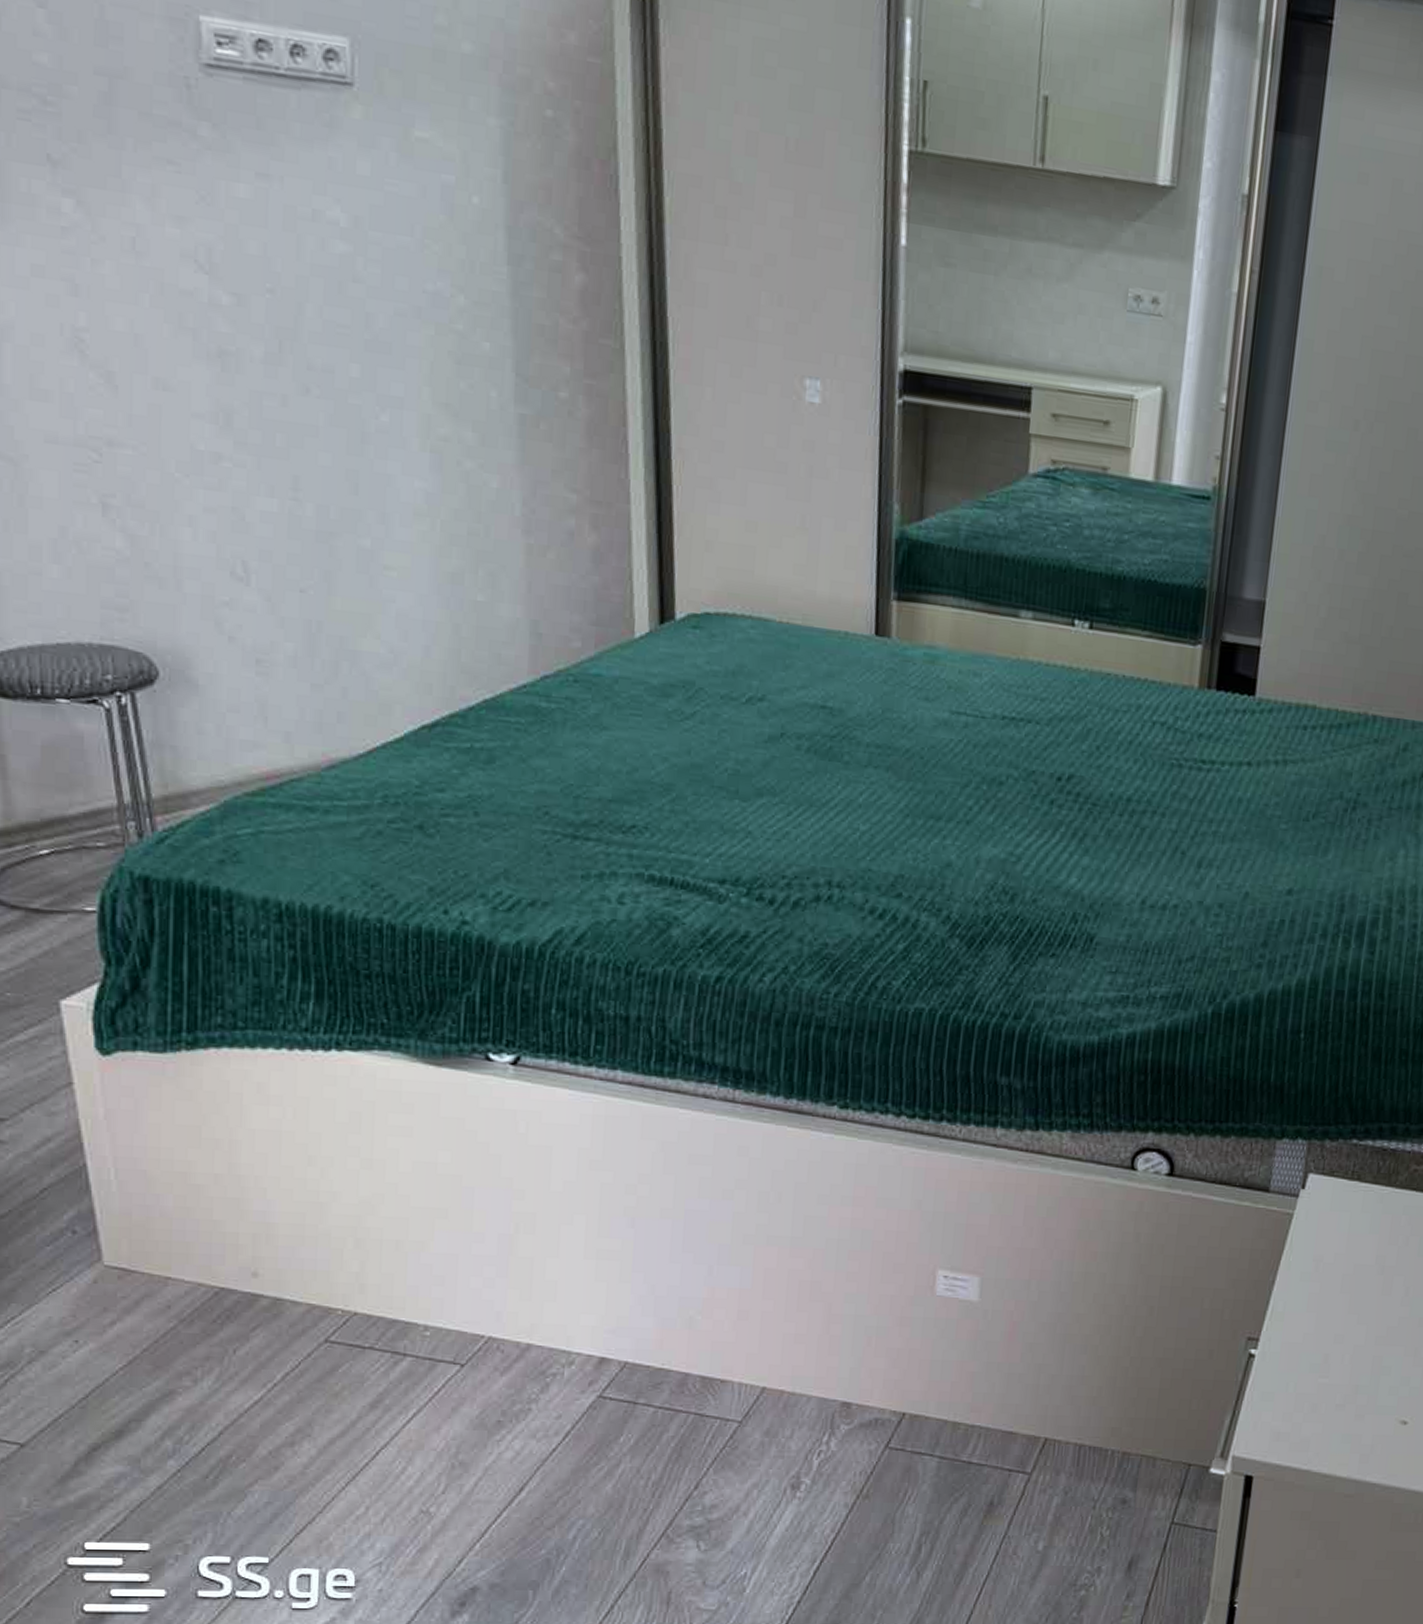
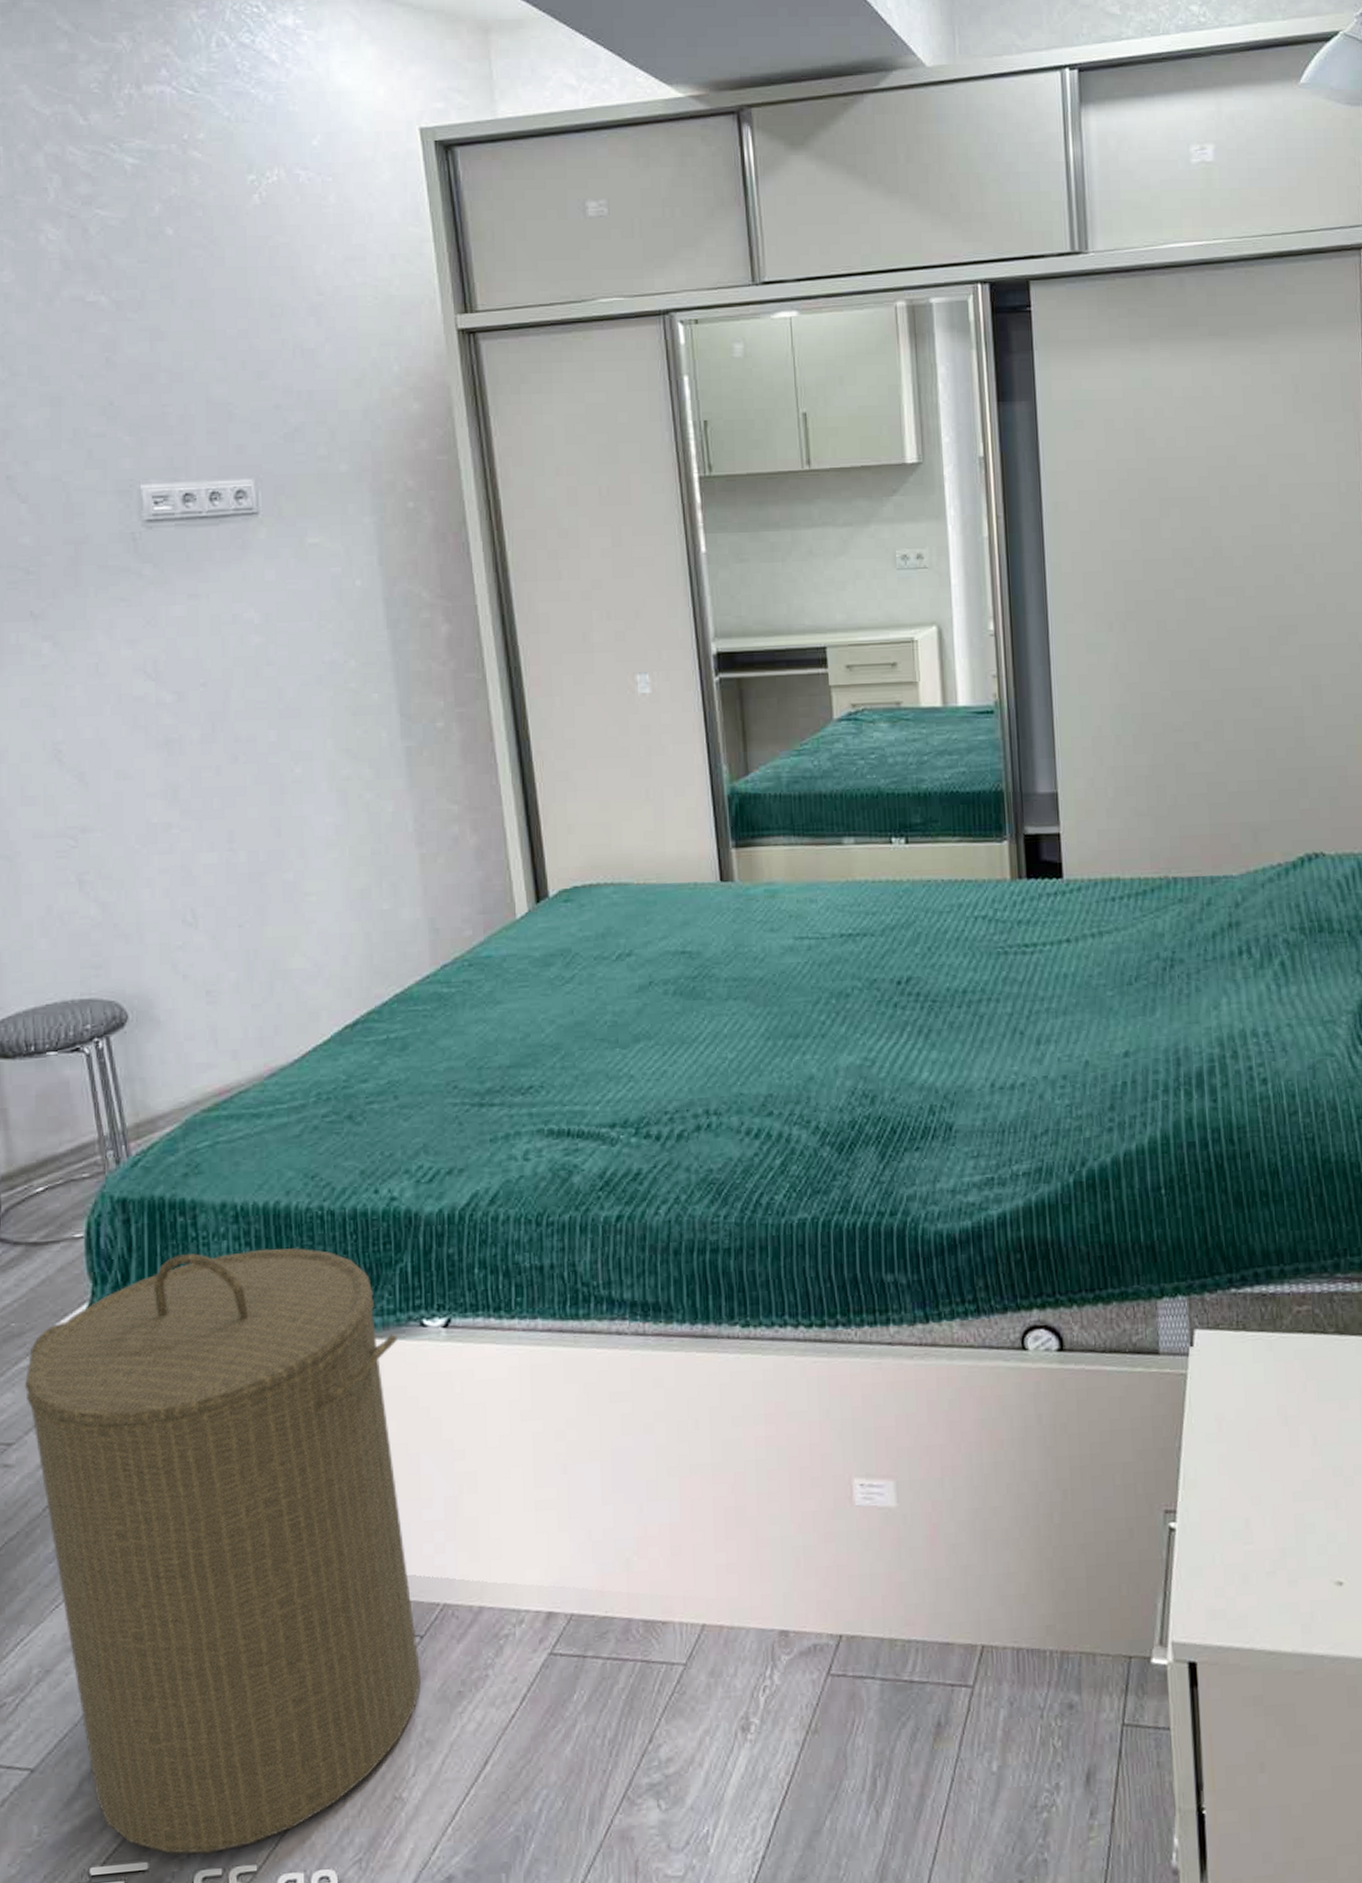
laundry hamper: none [22,946,459,1542] -> present [25,1247,422,1855]

